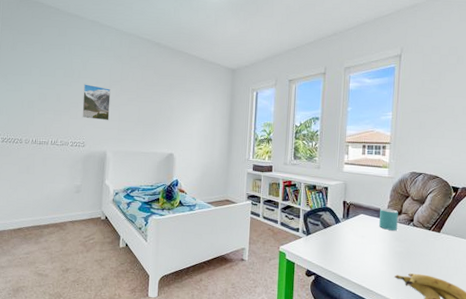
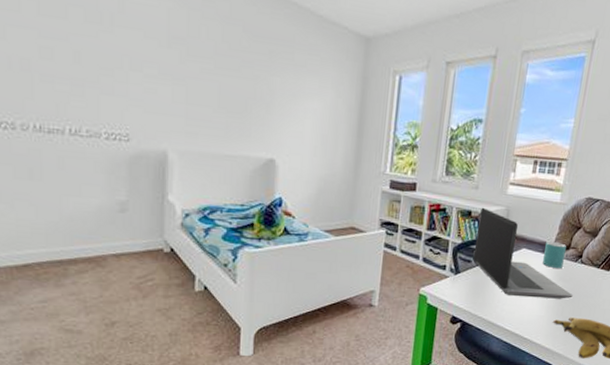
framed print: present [82,84,111,121] -> none [121,37,170,103]
laptop computer: none [320,182,410,257] -> present [473,207,573,299]

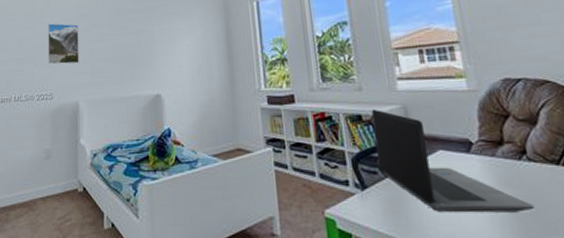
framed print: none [121,37,170,103] -> present [48,23,79,65]
mug: present [542,242,566,268] -> none [467,138,503,171]

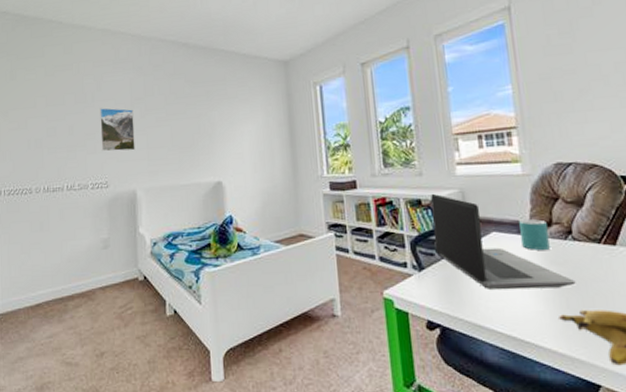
mug: none [467,138,503,171] -> present [519,219,550,250]

